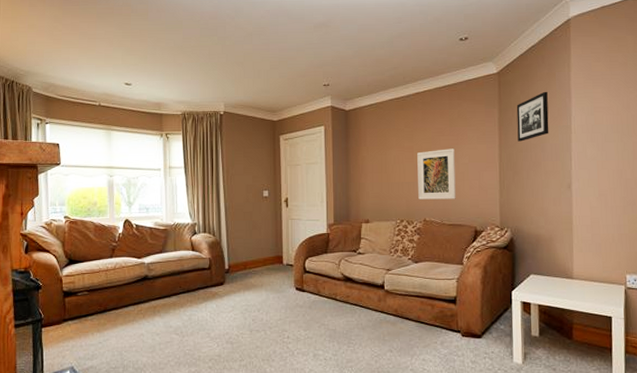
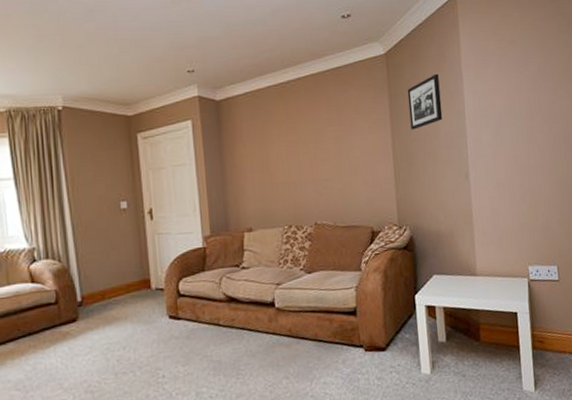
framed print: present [417,148,456,200] -> none [302,140,349,201]

